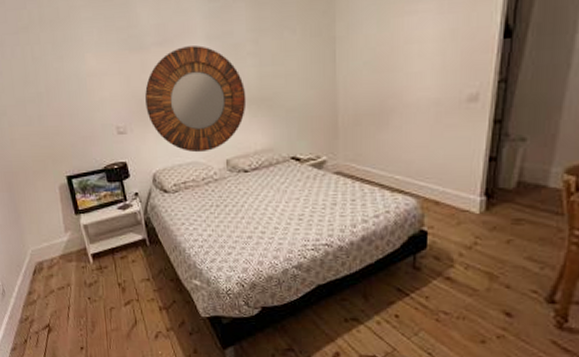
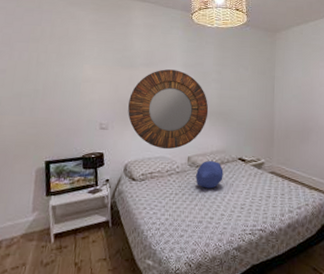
cushion: none [239,163,273,198] -> present [196,161,224,189]

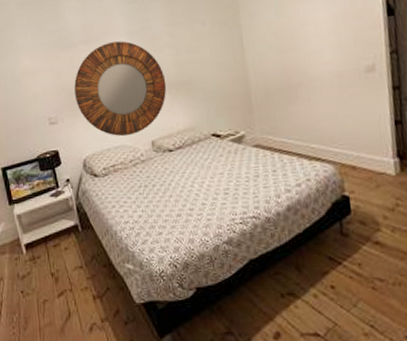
cushion: present [196,161,224,189] -> none [164,142,197,176]

